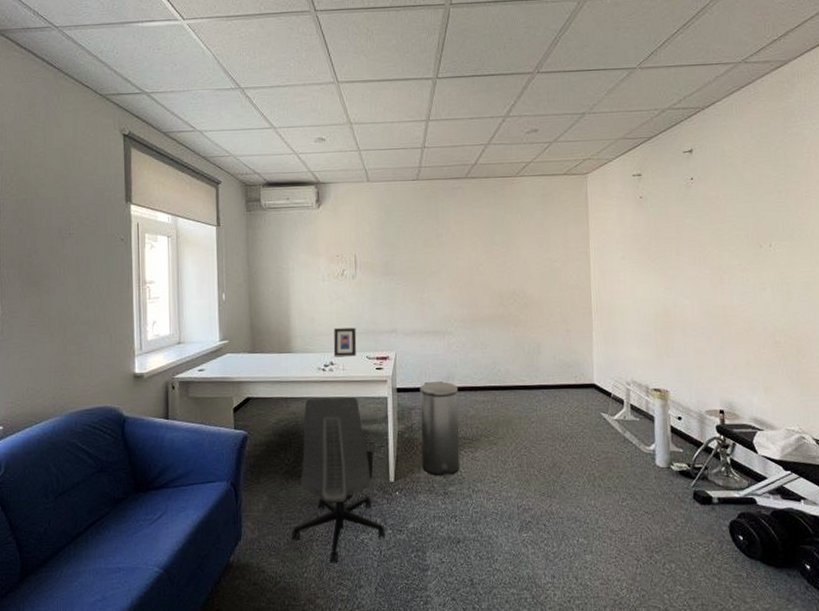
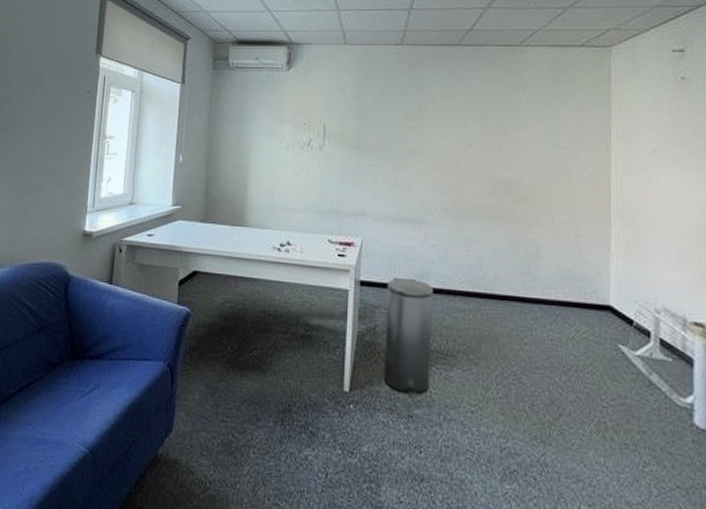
office chair: present [292,397,386,564] -> none [227,280,335,479]
picture frame: present [333,327,357,357] -> none [291,204,319,238]

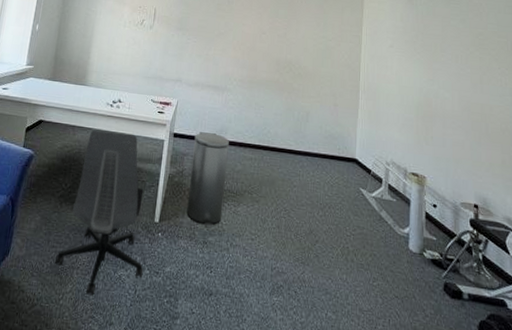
office chair: none [227,280,335,479] -> present [55,129,144,296]

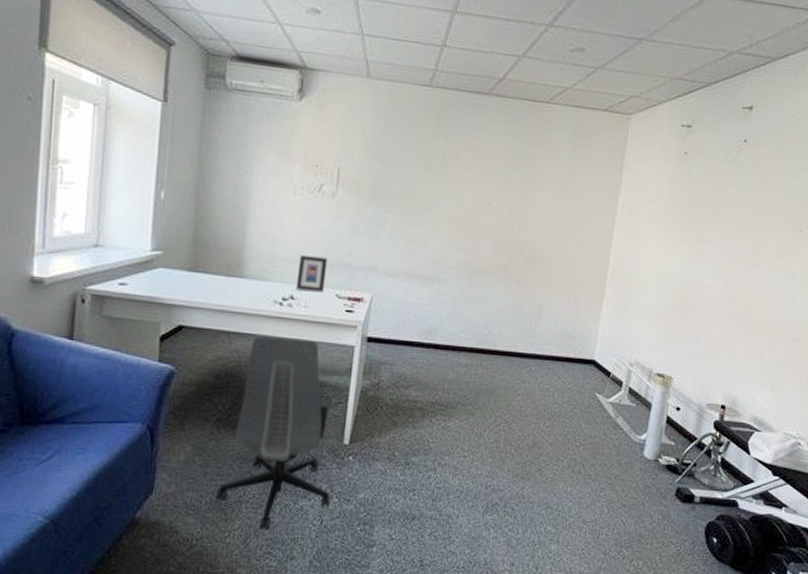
picture frame: none [122,70,146,98] -> present [295,255,328,293]
pedal bin: present [186,132,229,228] -> none [384,334,440,448]

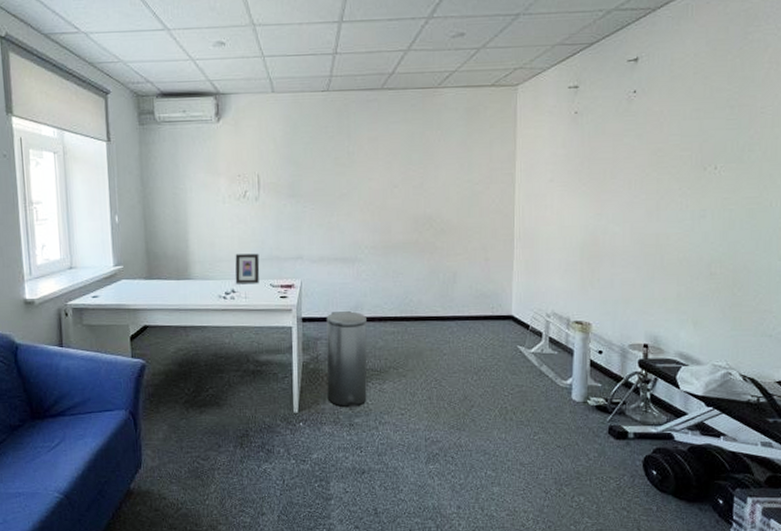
office chair: present [216,335,331,530] -> none [193,326,289,492]
pedal bin: none [384,334,440,448] -> present [326,311,367,410]

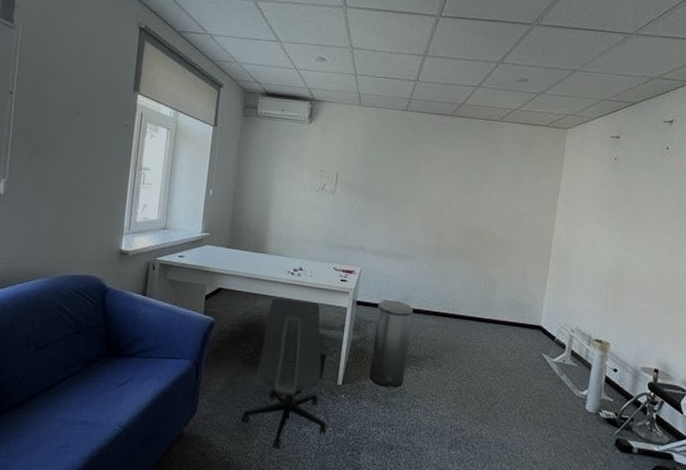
office chair: none [193,326,289,492] -> present [241,297,327,449]
picture frame: present [235,253,260,285] -> none [303,237,328,266]

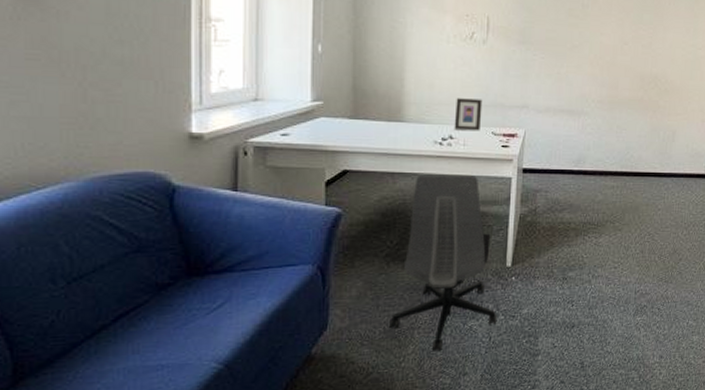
picture frame: none [303,237,328,266] -> present [454,98,483,131]
pedal bin: present [369,300,413,391] -> none [543,164,588,264]

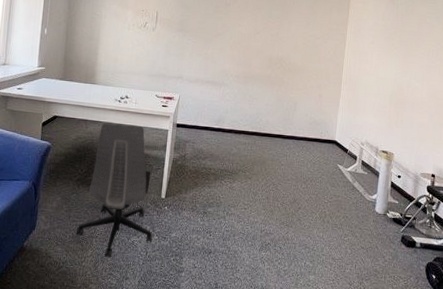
picture frame: present [454,98,483,131] -> none [129,69,150,94]

